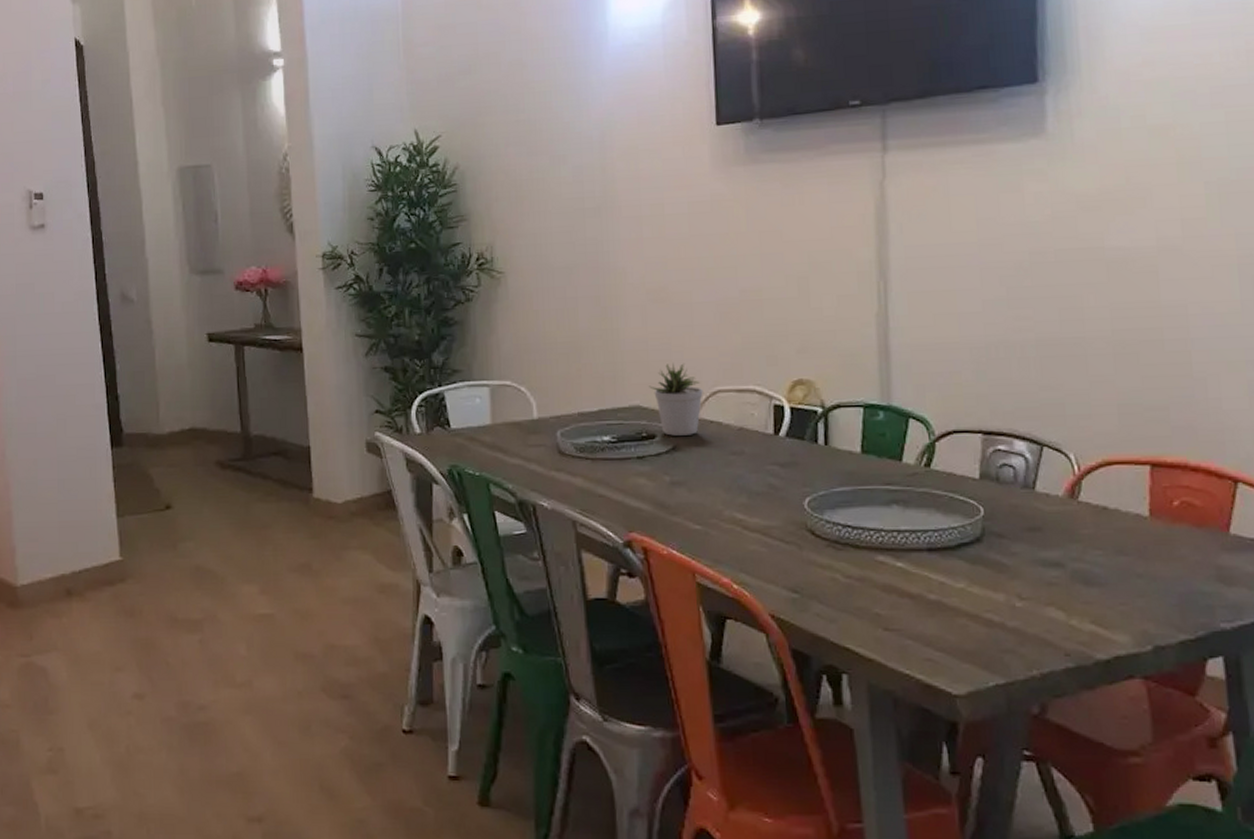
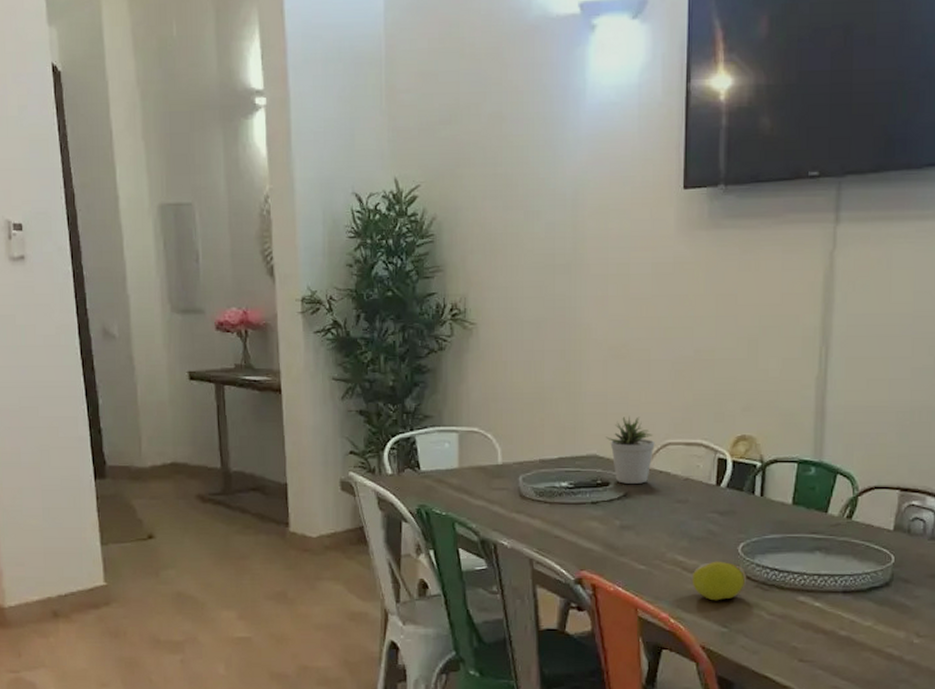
fruit: none [754,518,817,563] -> present [691,561,747,601]

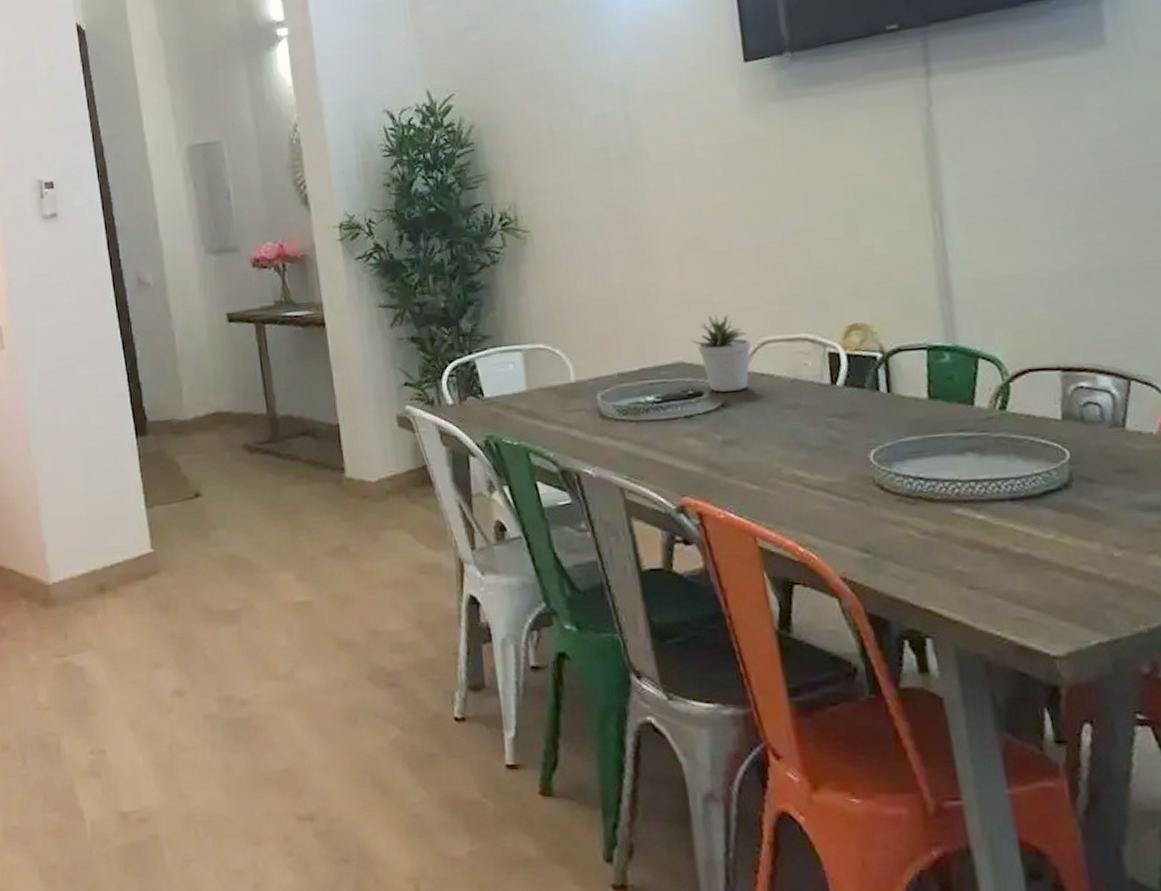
fruit: present [691,561,747,601] -> none [817,473,886,522]

